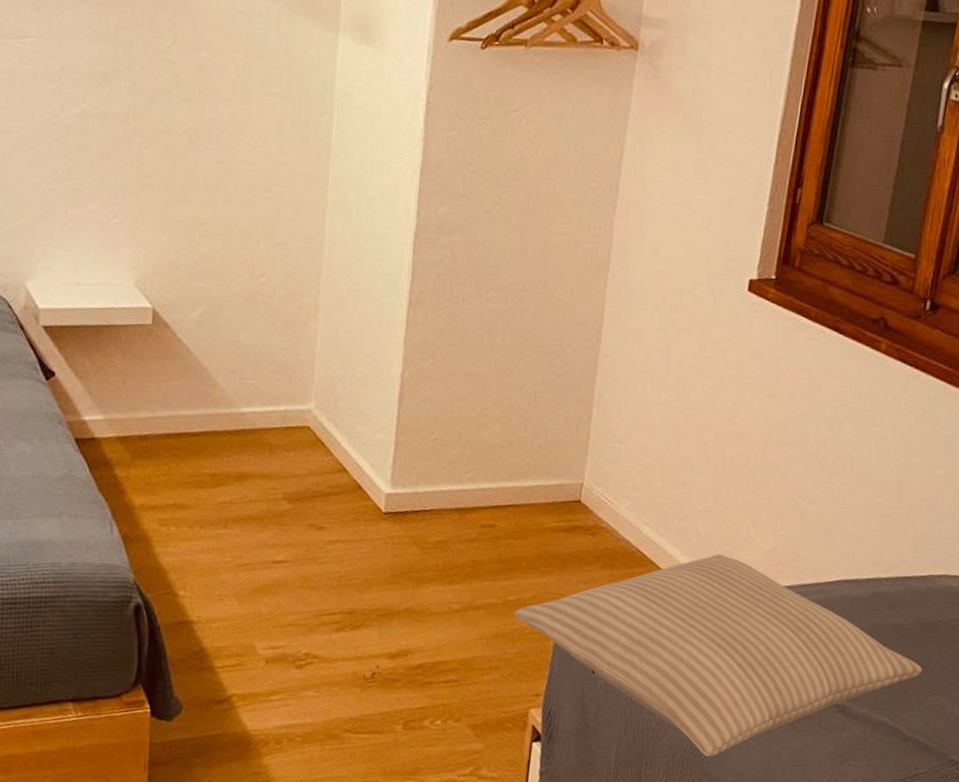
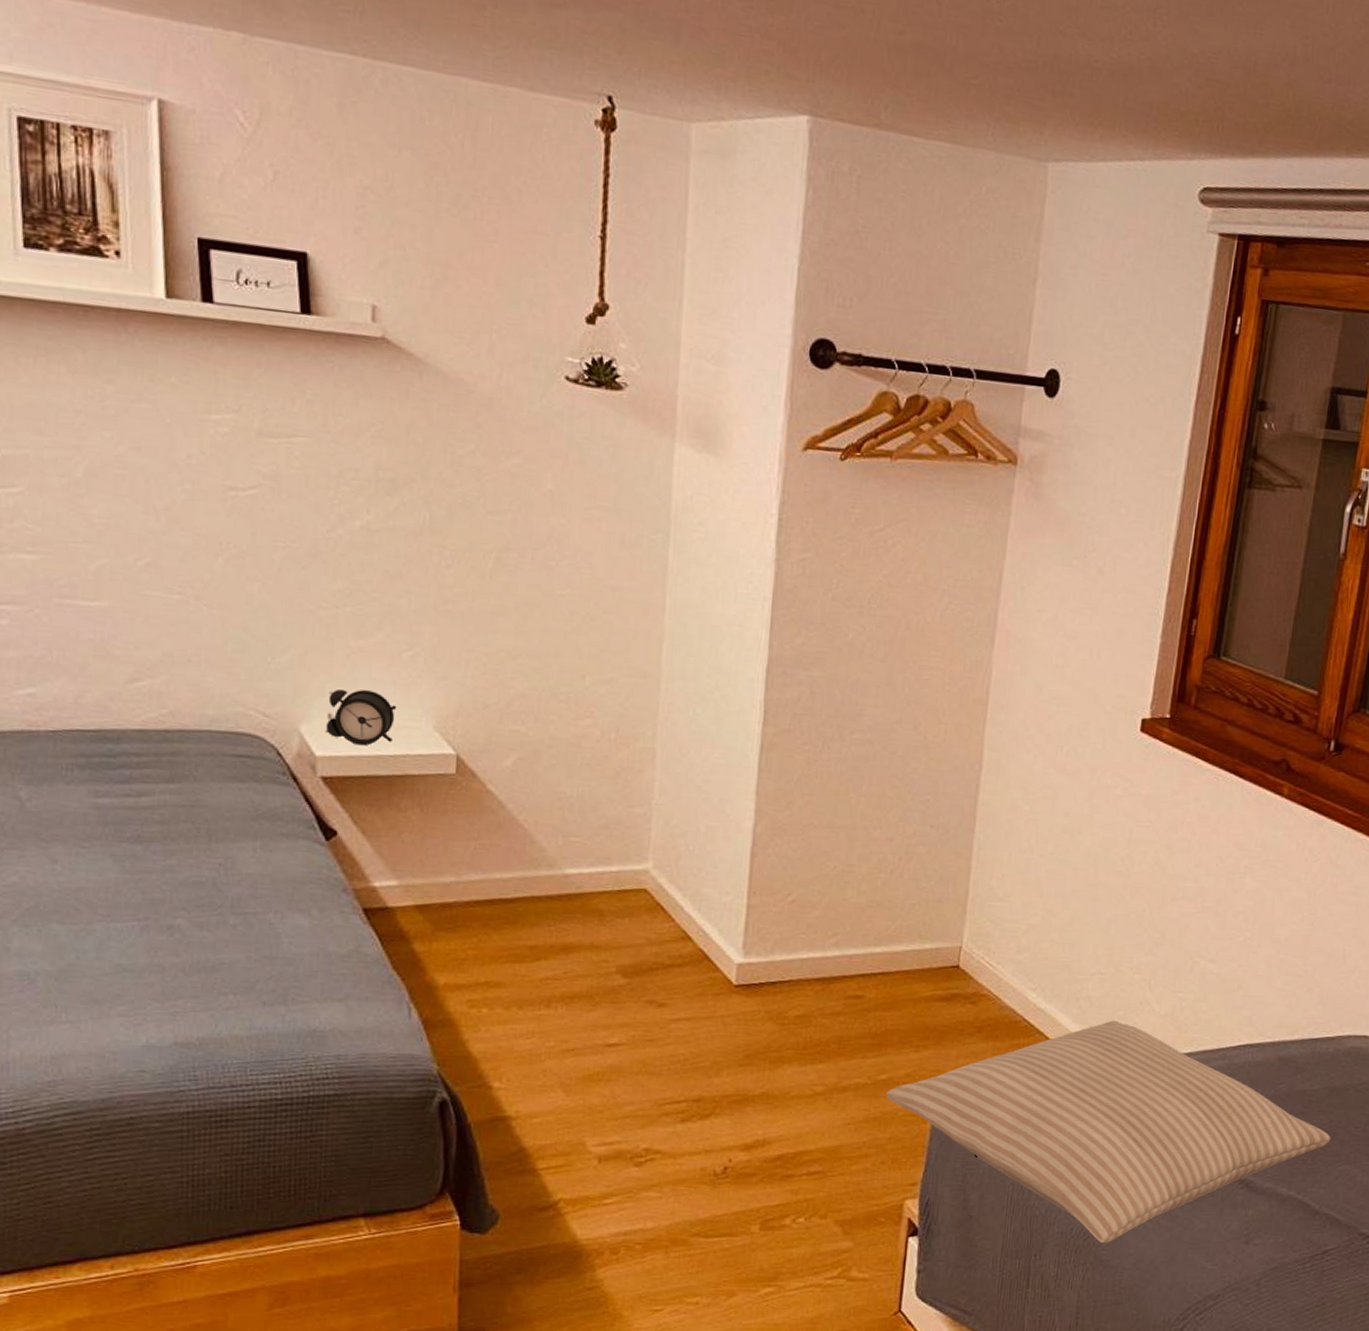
alarm clock: none [46,252,105,300] -> present [325,689,397,746]

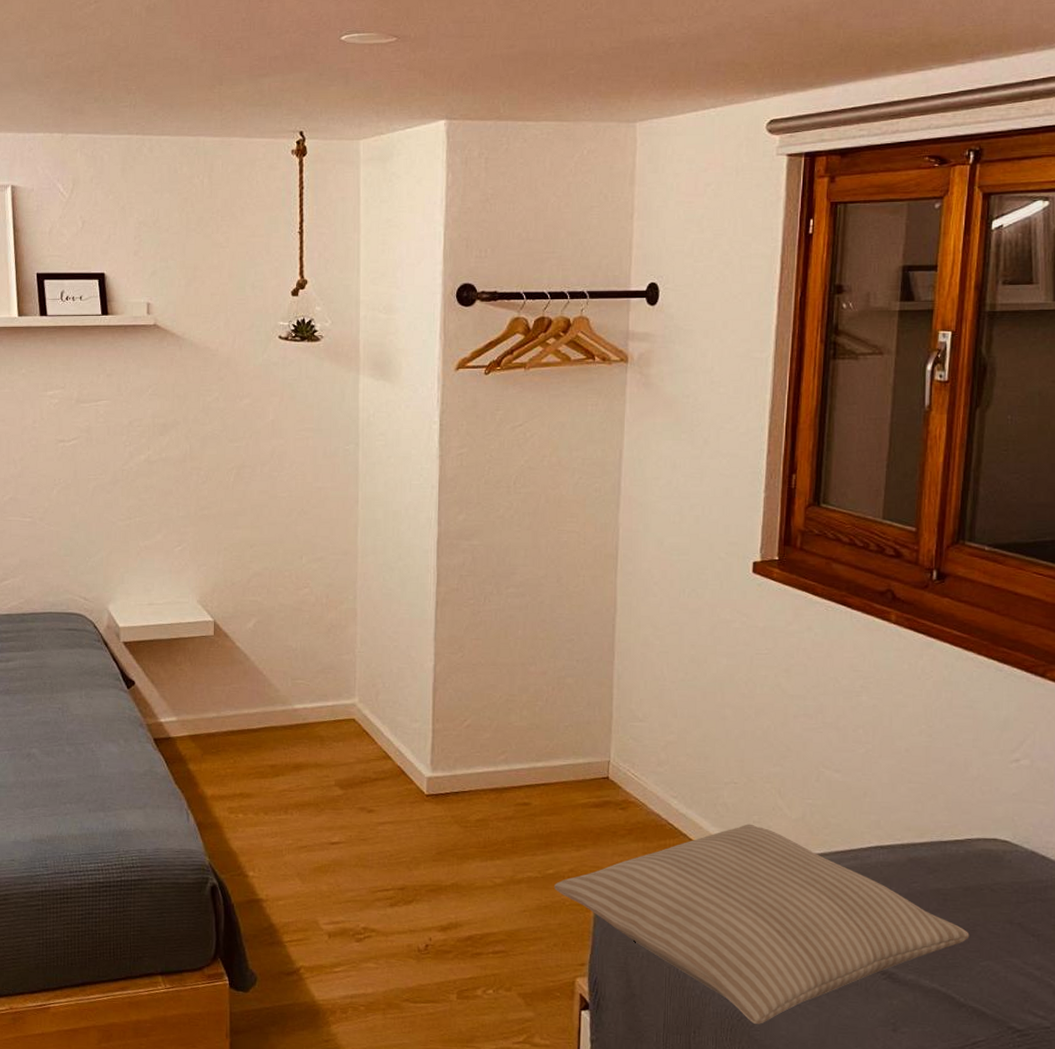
alarm clock: present [325,689,397,746] -> none [125,577,172,618]

